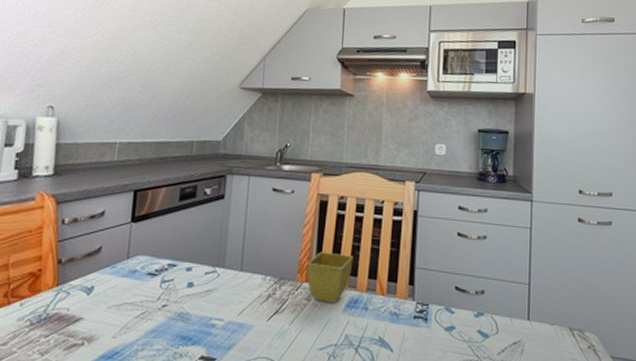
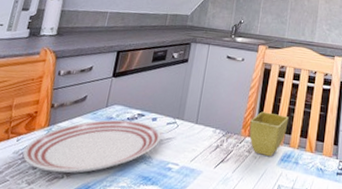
dinner plate: none [29,272,199,339] -> present [22,119,161,174]

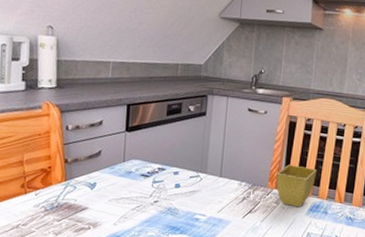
dinner plate: present [22,119,161,174] -> none [44,173,185,225]

